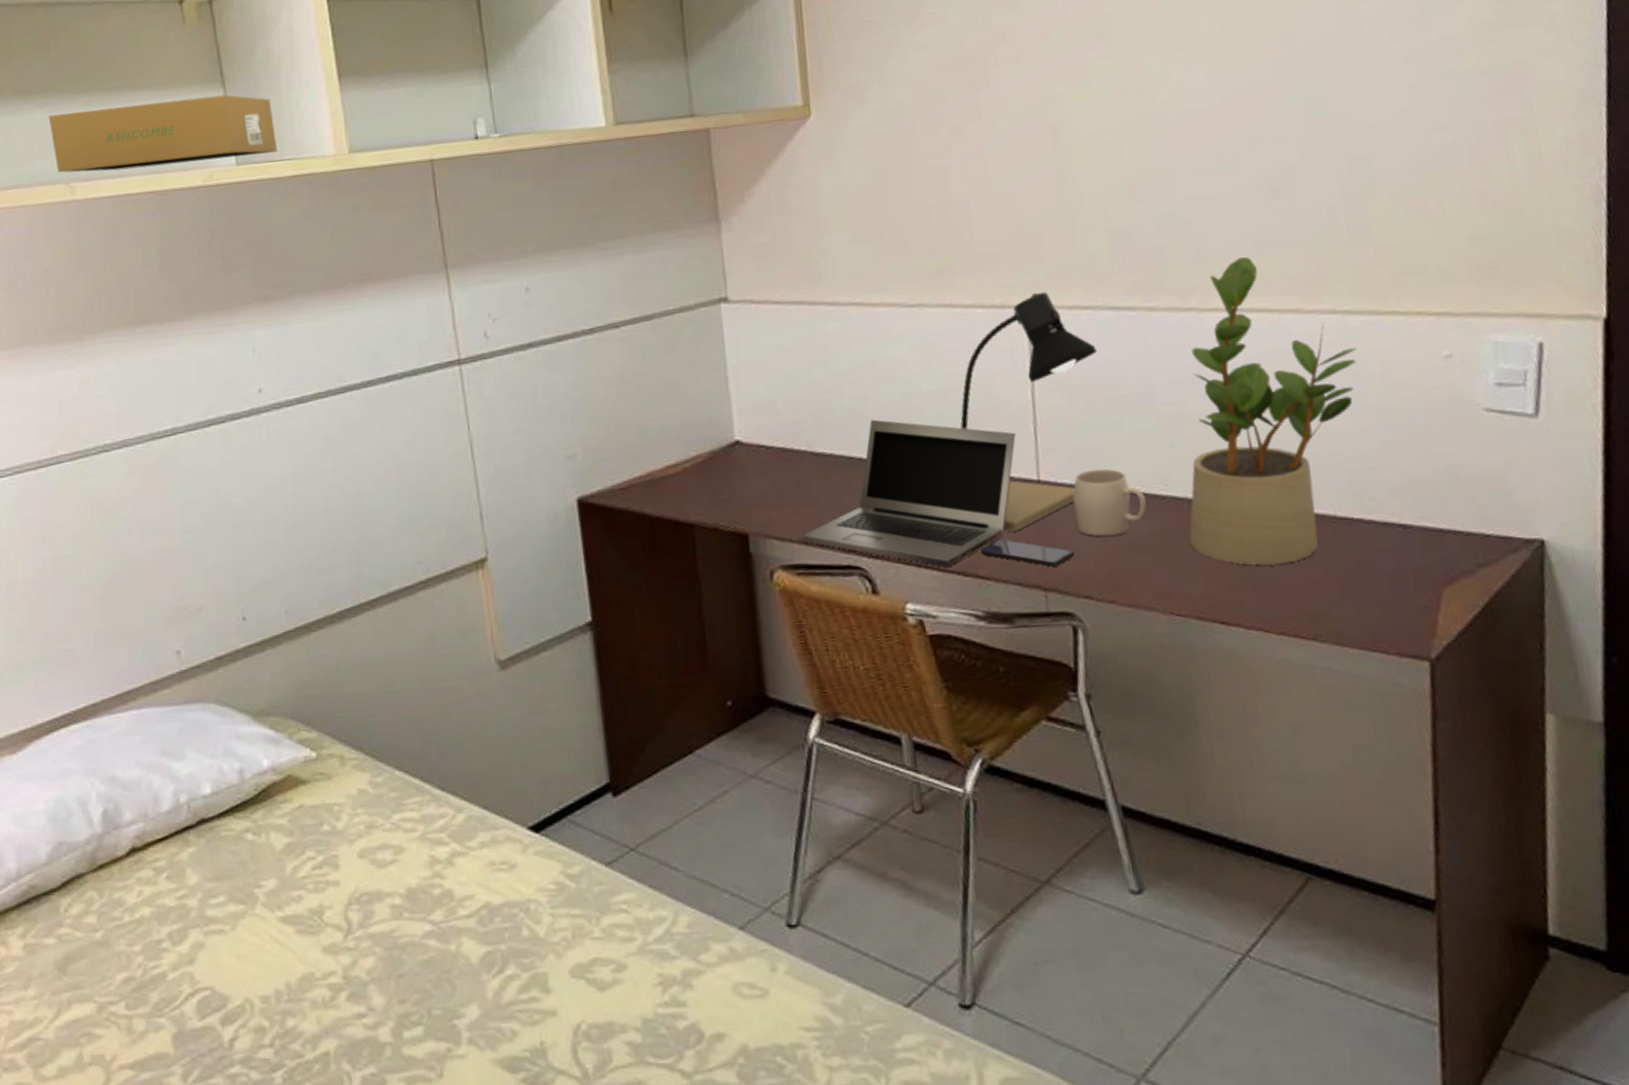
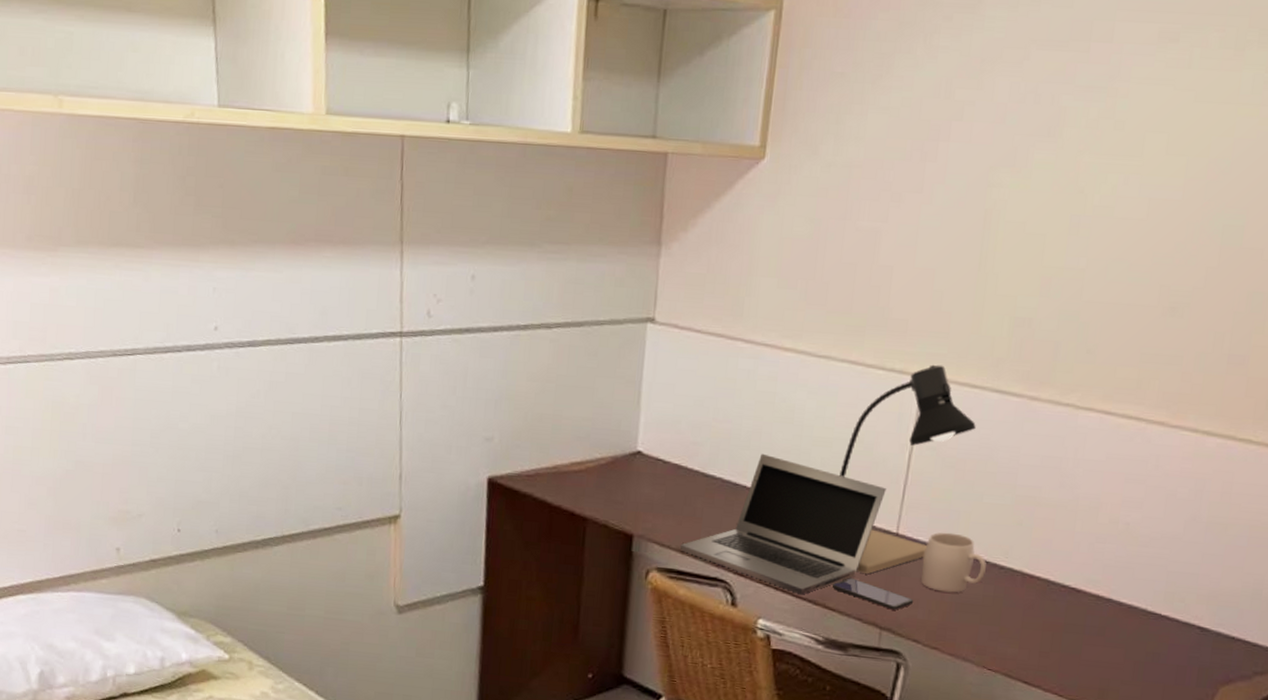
box: present [48,94,278,173] -> none [43,22,259,100]
potted plant: present [1189,257,1357,565] -> none [1015,366,1207,642]

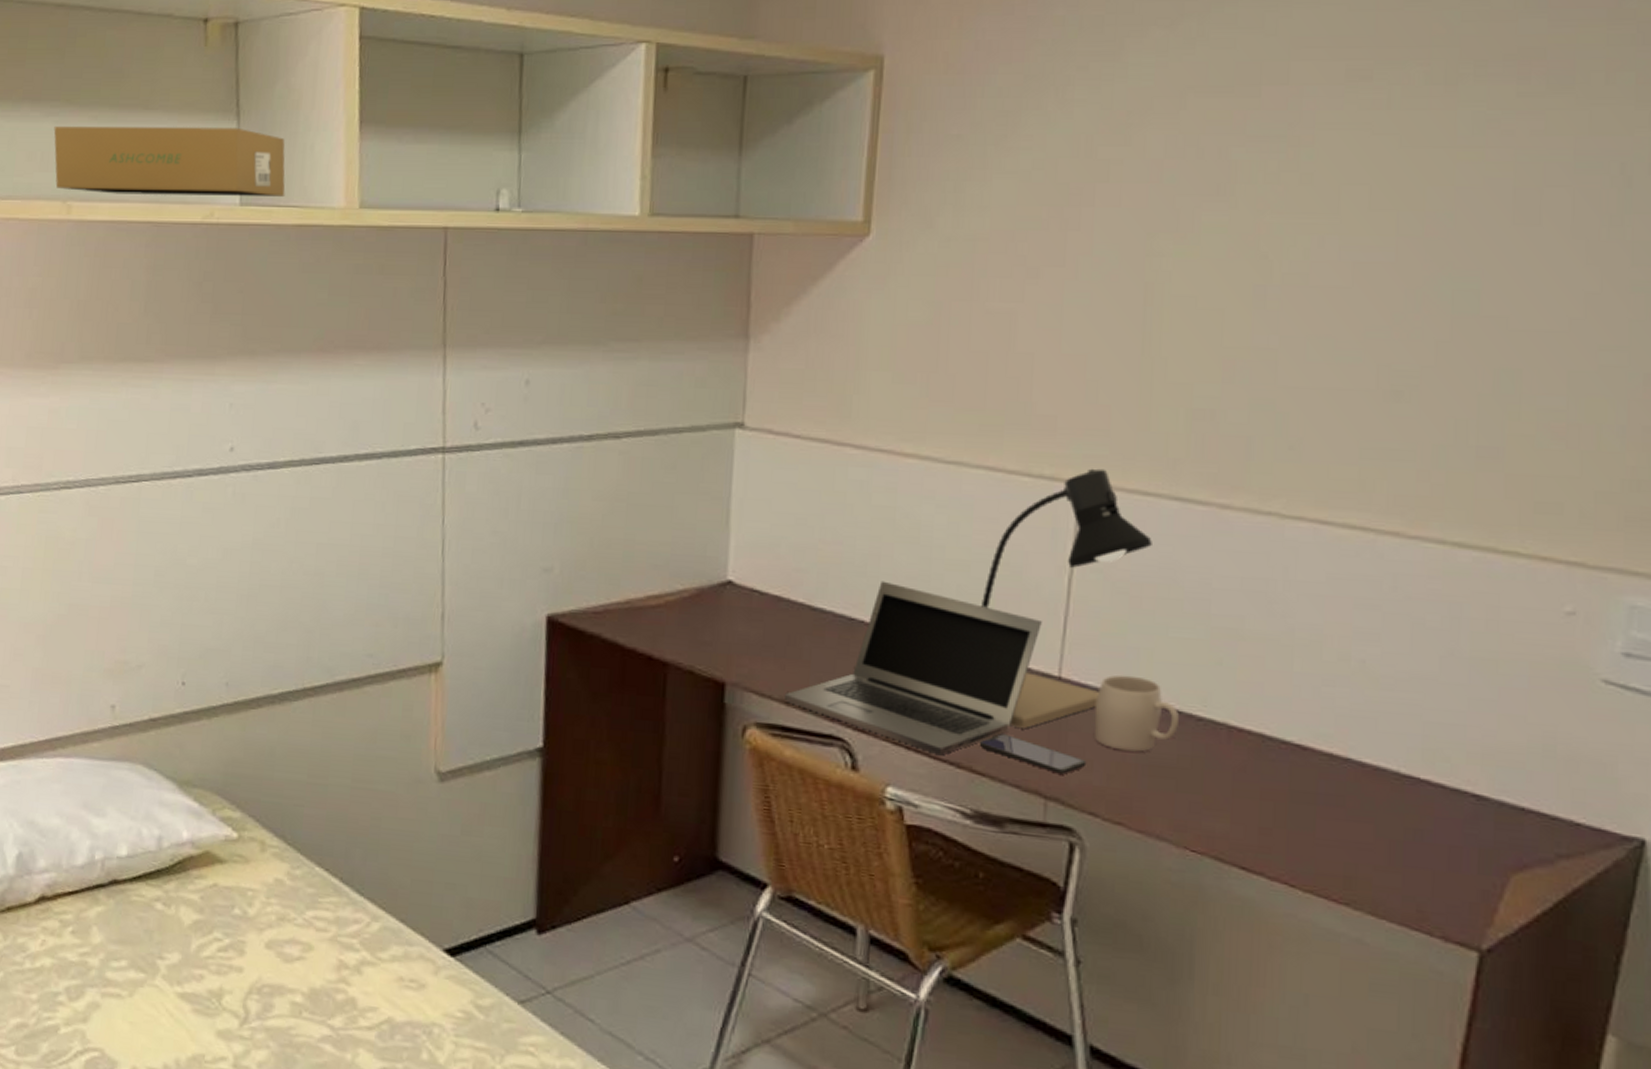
box: none [43,22,259,100] -> present [53,125,286,196]

